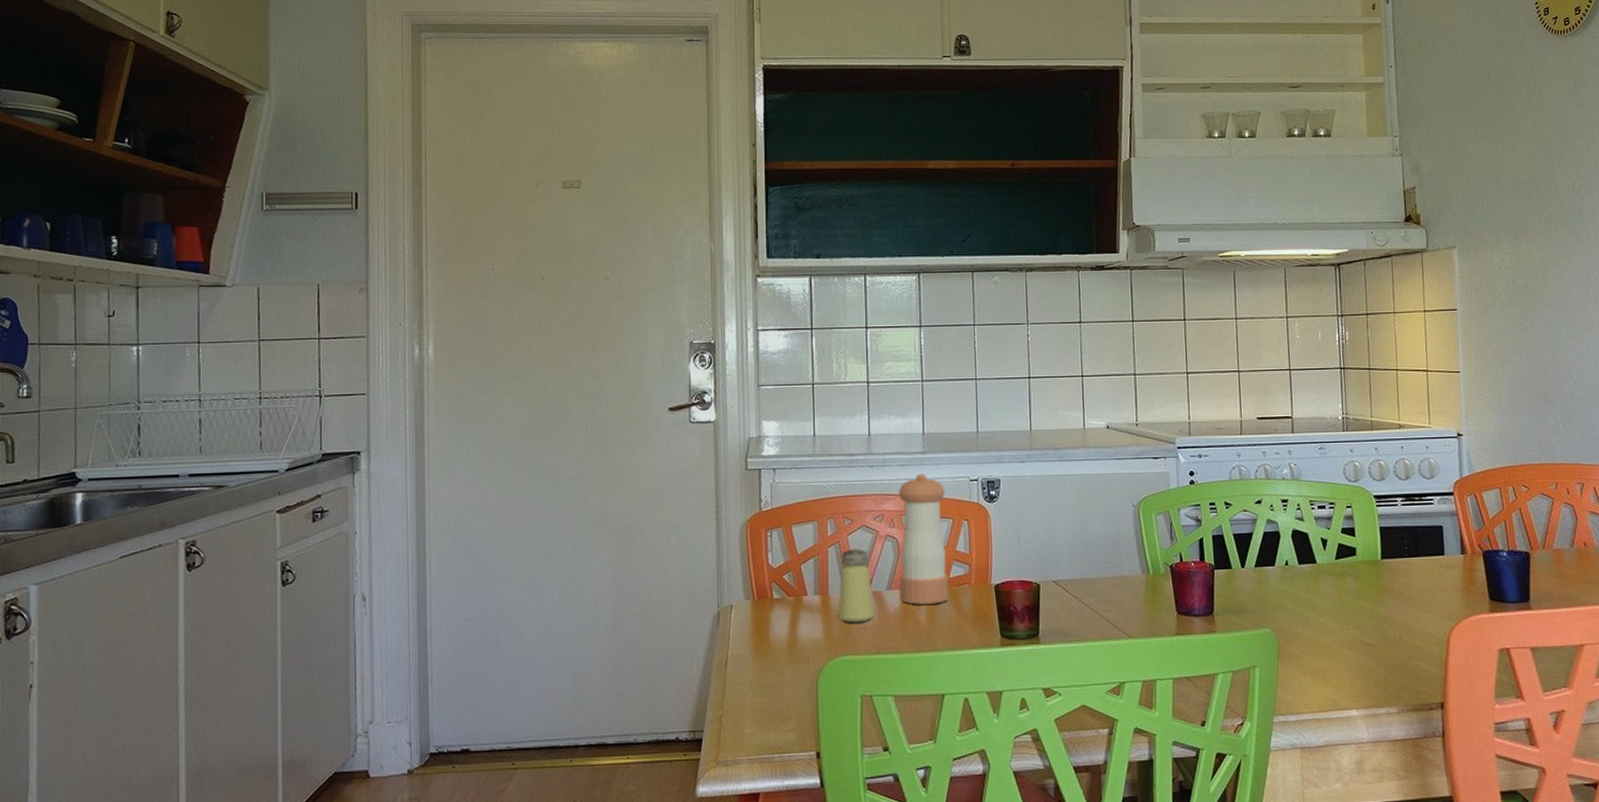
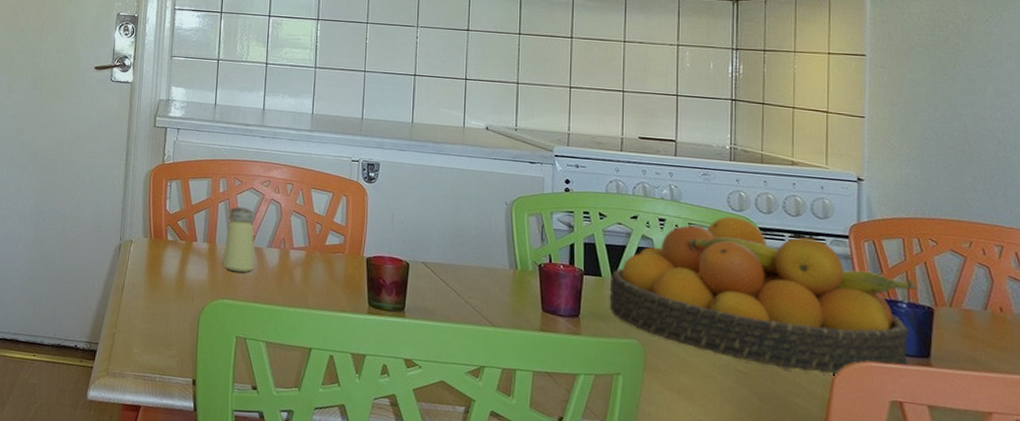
pepper shaker: present [898,473,950,605] -> none [280,149,328,267]
fruit bowl: none [1240,488,1515,634] -> present [609,216,918,375]

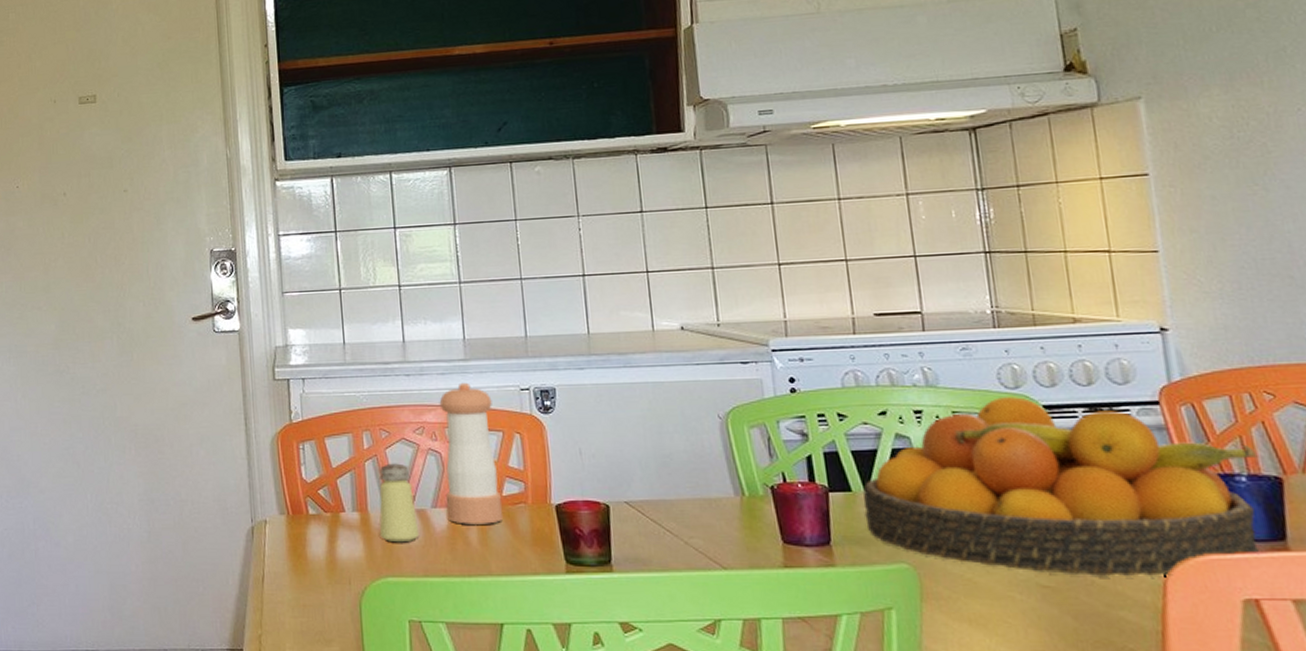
pepper shaker: none [280,149,328,267] -> present [439,382,504,524]

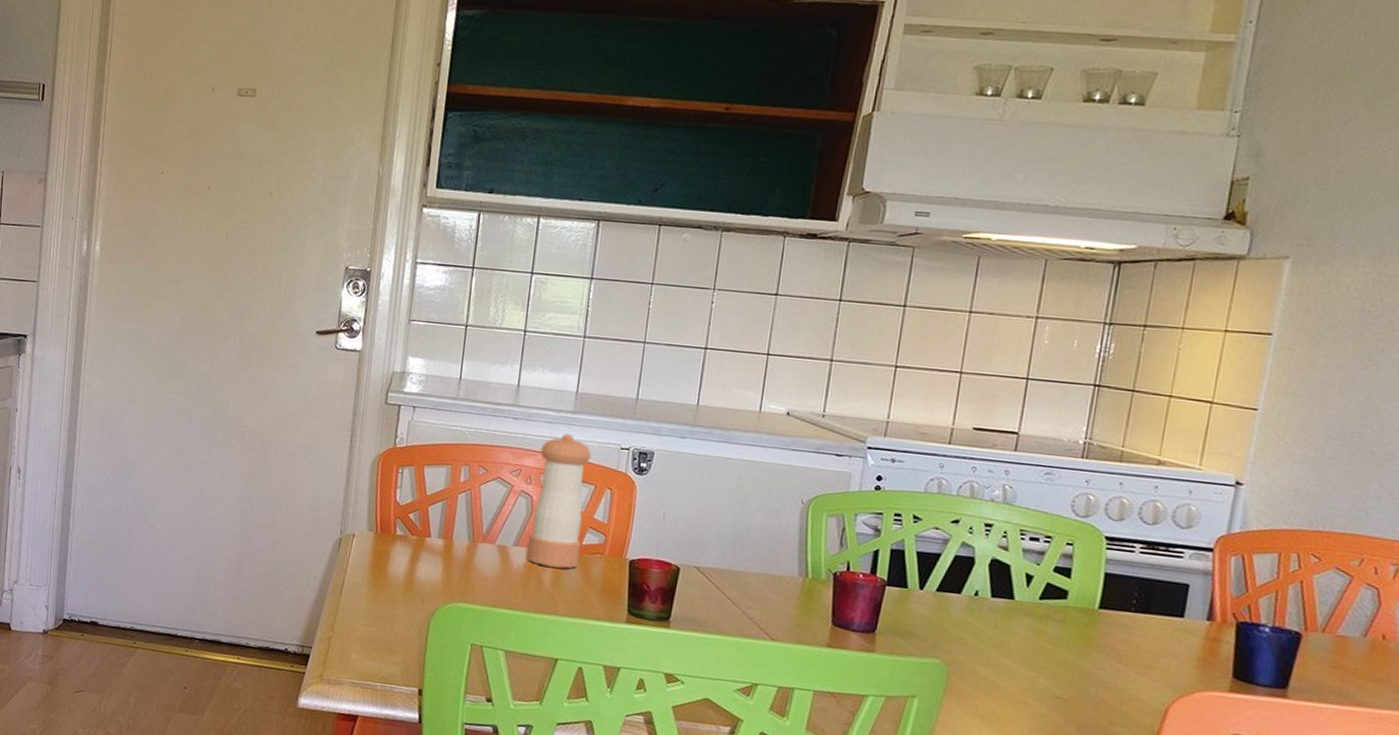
saltshaker: present [379,463,420,543] -> none [459,498,500,574]
fruit bowl: present [863,397,1259,578] -> none [913,523,1287,705]

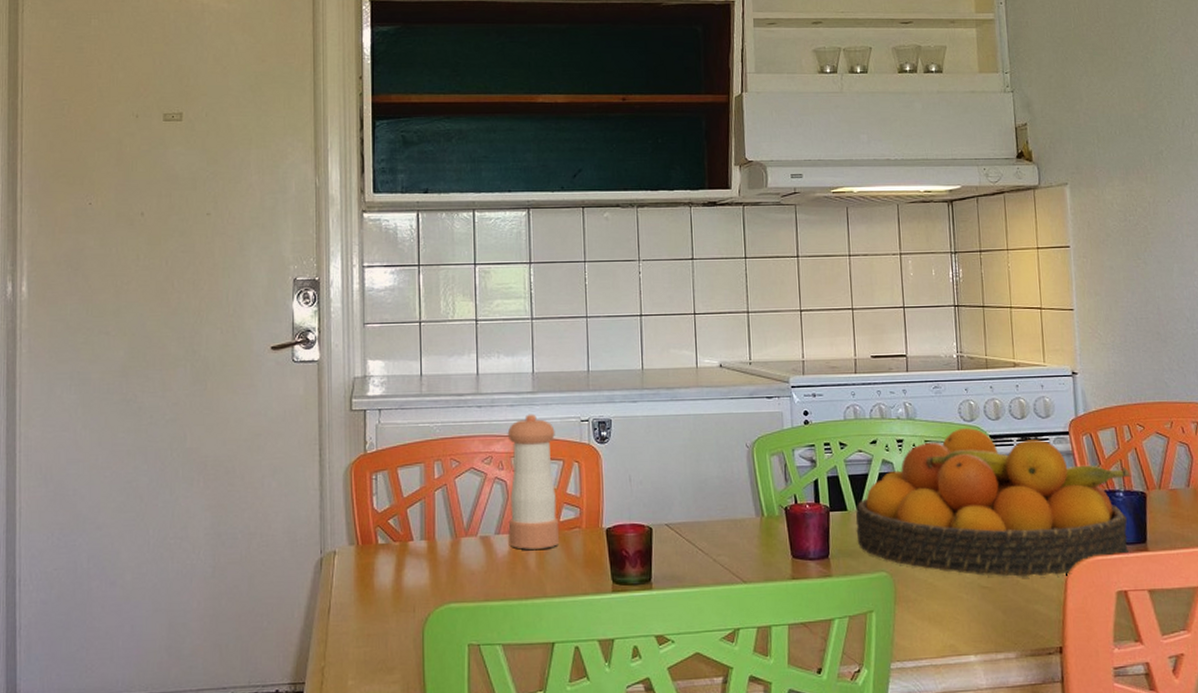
fruit bowl: none [913,523,1287,705] -> present [855,428,1131,577]

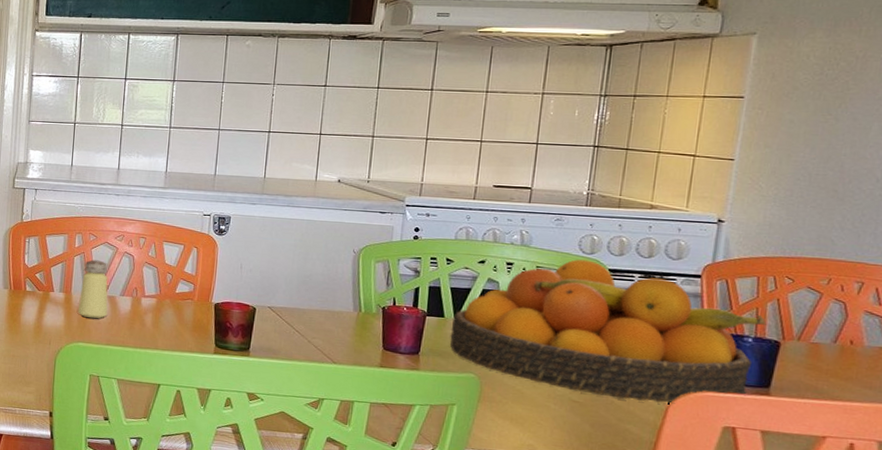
saltshaker: none [445,492,483,570] -> present [77,260,108,319]
pepper shaker: present [507,414,560,549] -> none [132,205,180,312]

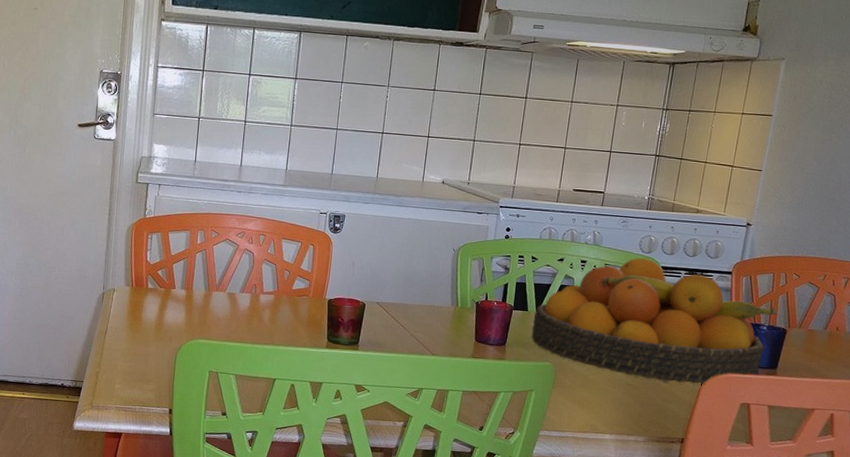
saltshaker: present [77,260,108,319] -> none [198,256,229,316]

